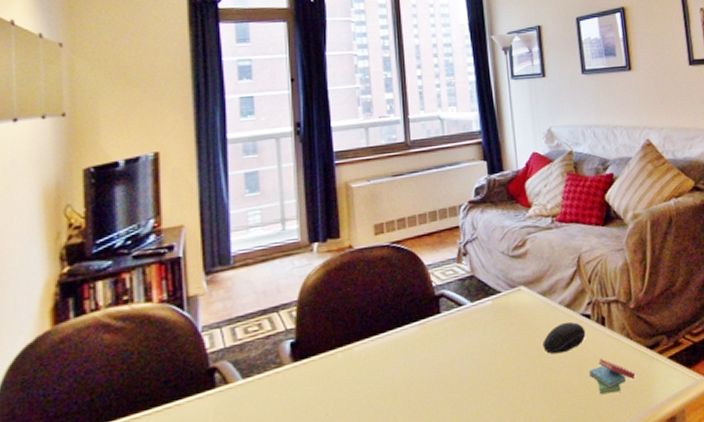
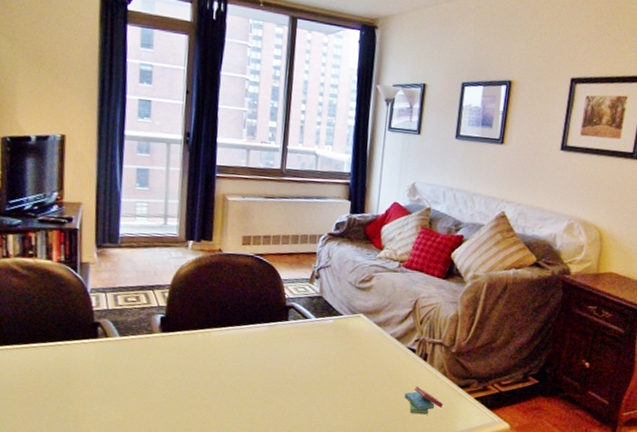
computer mouse: present [542,321,586,354] -> none [370,351,409,375]

